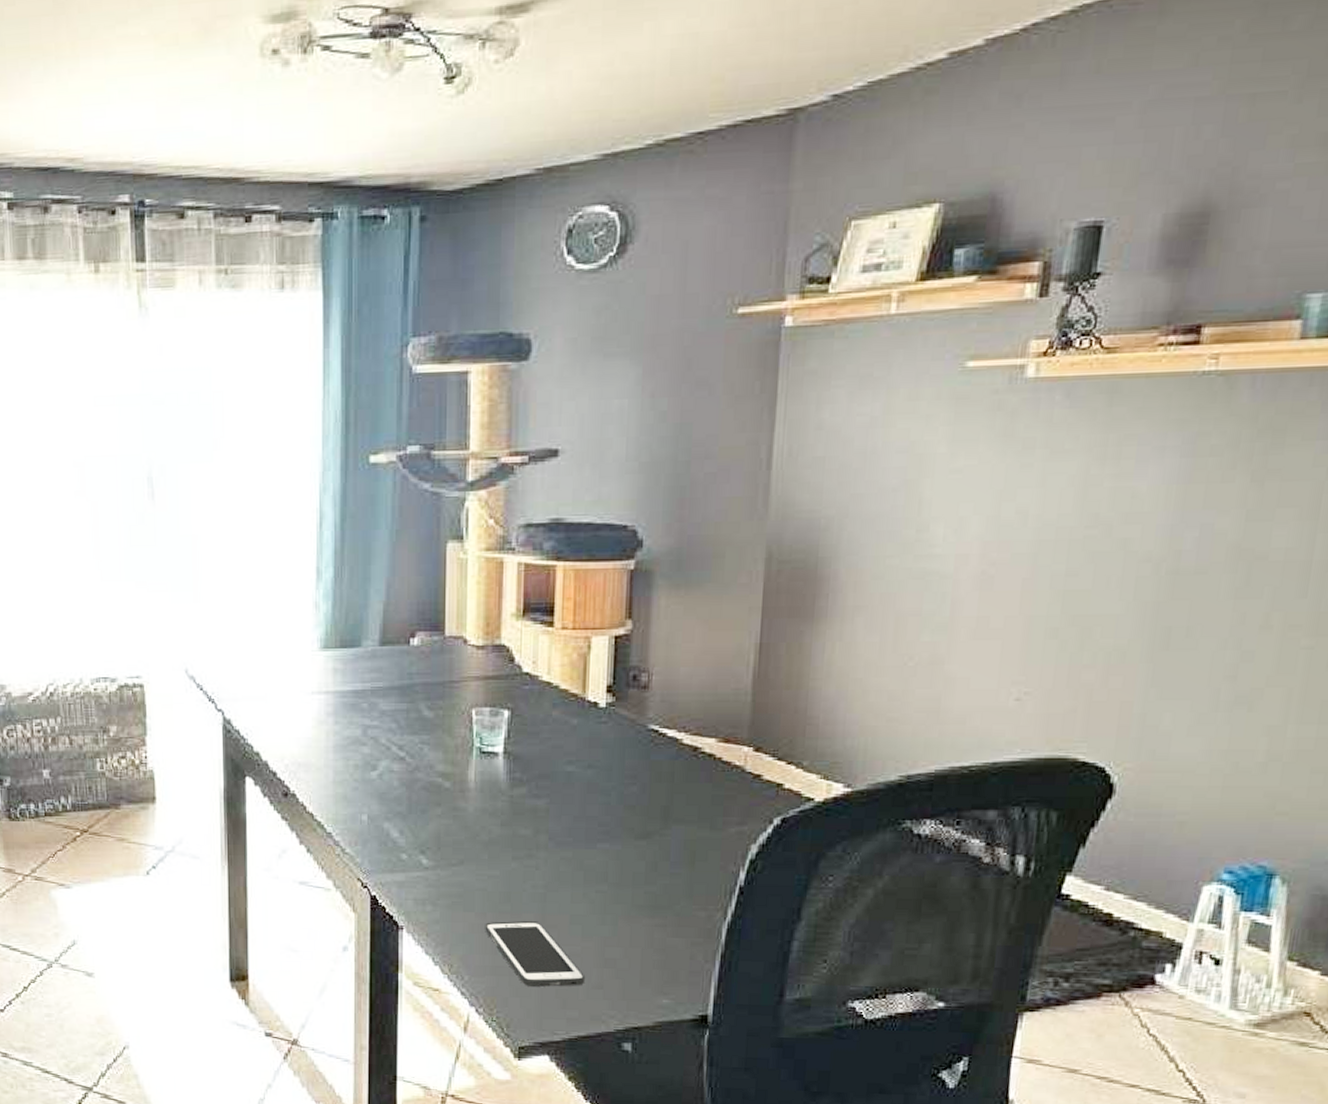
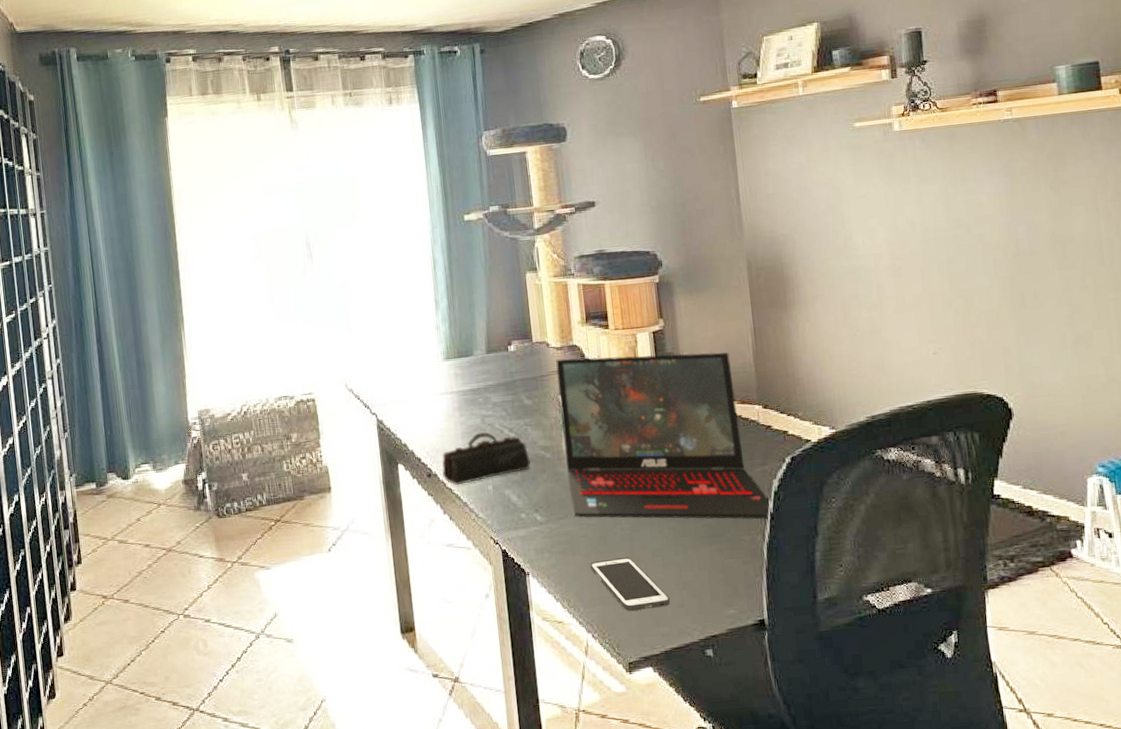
pencil case: none [303,747,422,811] -> present [441,432,531,486]
laptop: none [469,661,743,893] -> present [556,352,771,520]

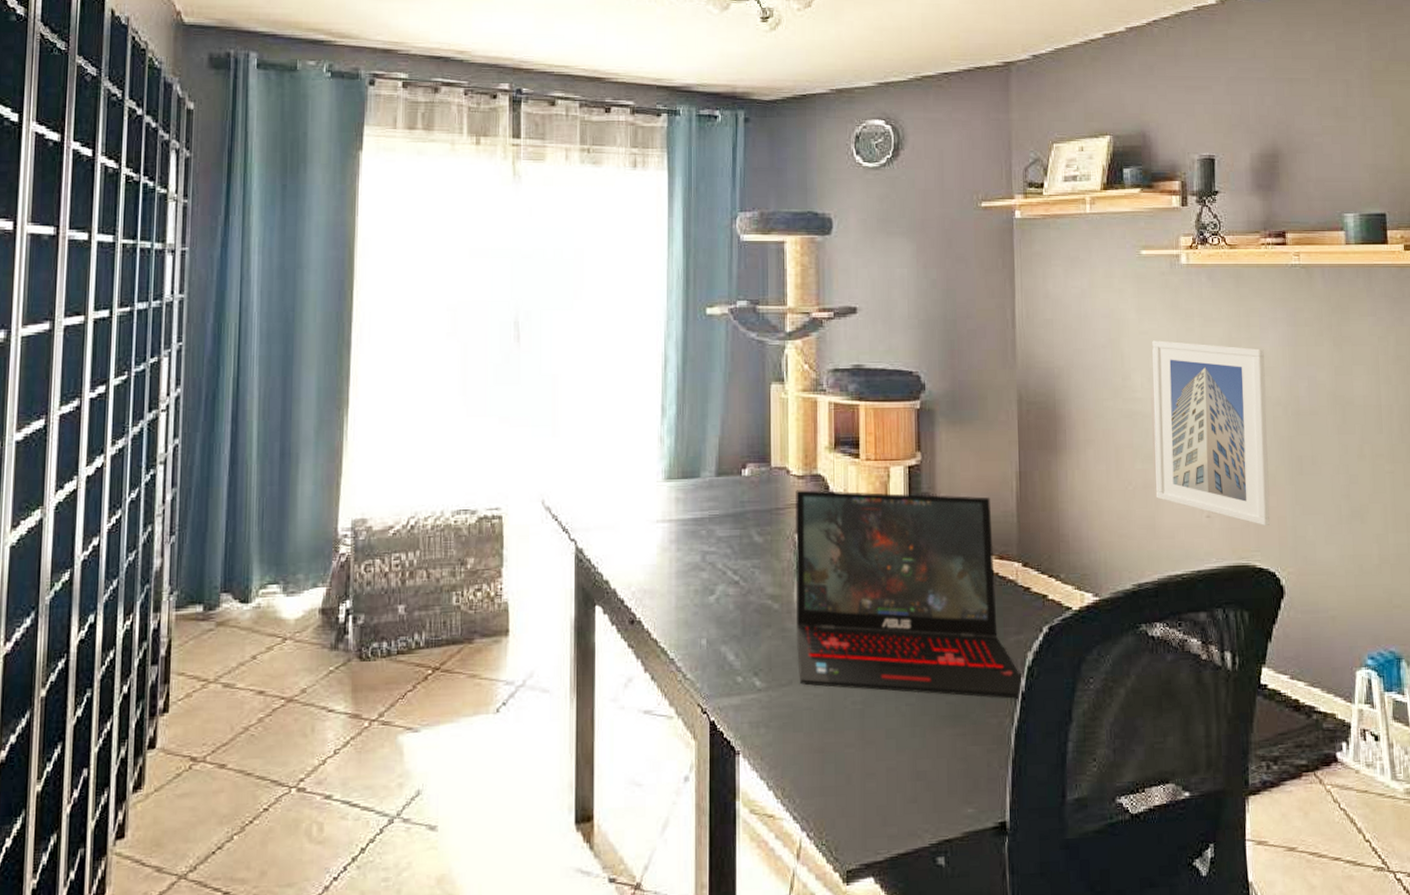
pencil case: present [441,432,531,486] -> none [649,572,754,637]
cell phone: present [590,557,671,611] -> none [812,738,902,805]
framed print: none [870,199,995,358] -> present [1152,340,1270,527]

